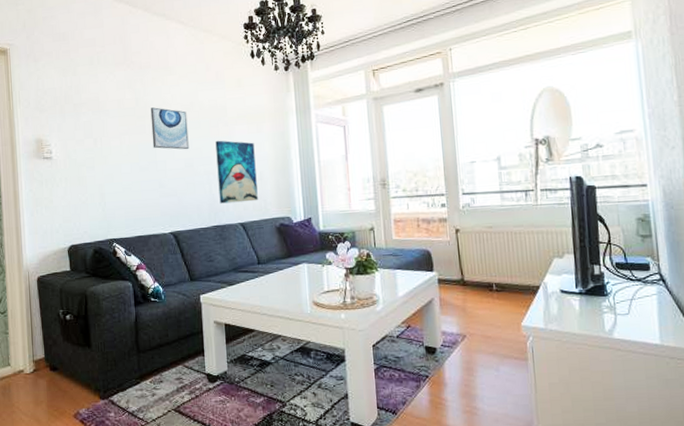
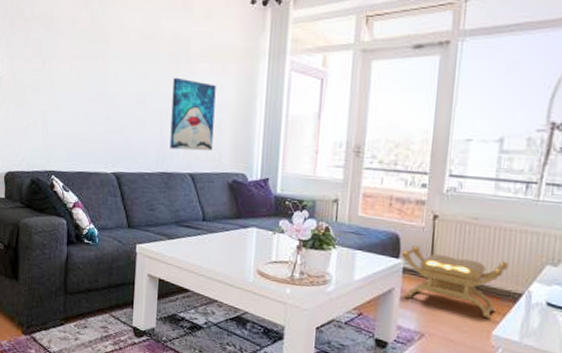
wall art: present [150,107,189,150] -> none [104,31,146,84]
stool: none [434,258,524,313] -> present [400,245,509,319]

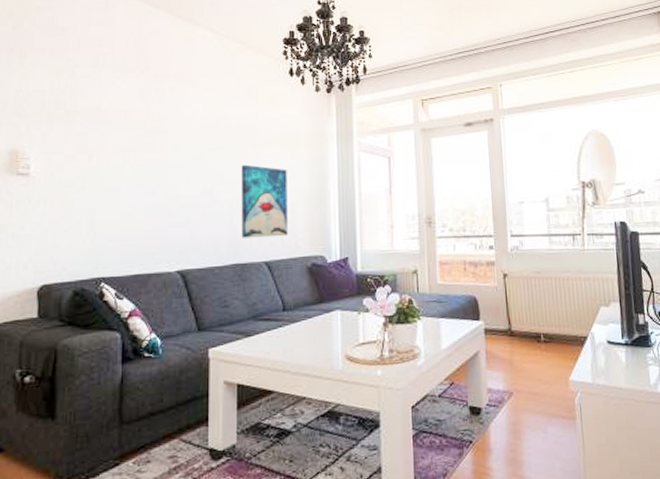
stool: present [400,245,509,319] -> none [480,305,572,366]

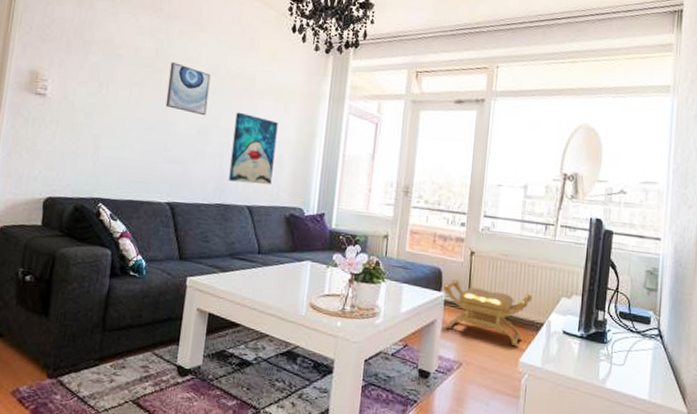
wall art: none [164,122,209,174] -> present [165,62,211,116]
stool: none [480,305,572,366] -> present [442,279,533,347]

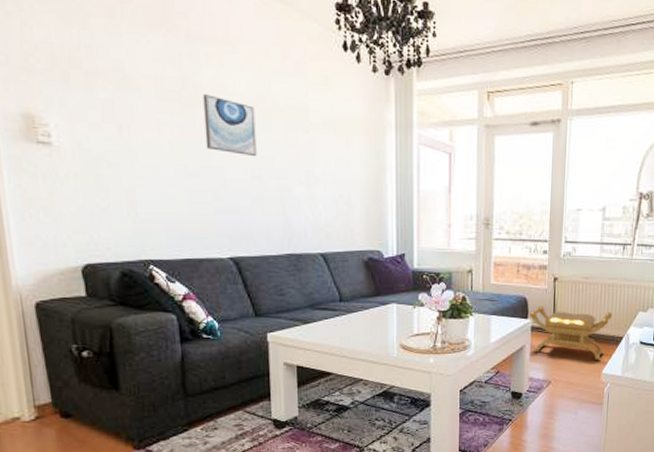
wall art: present [228,112,278,185] -> none [292,150,344,229]

